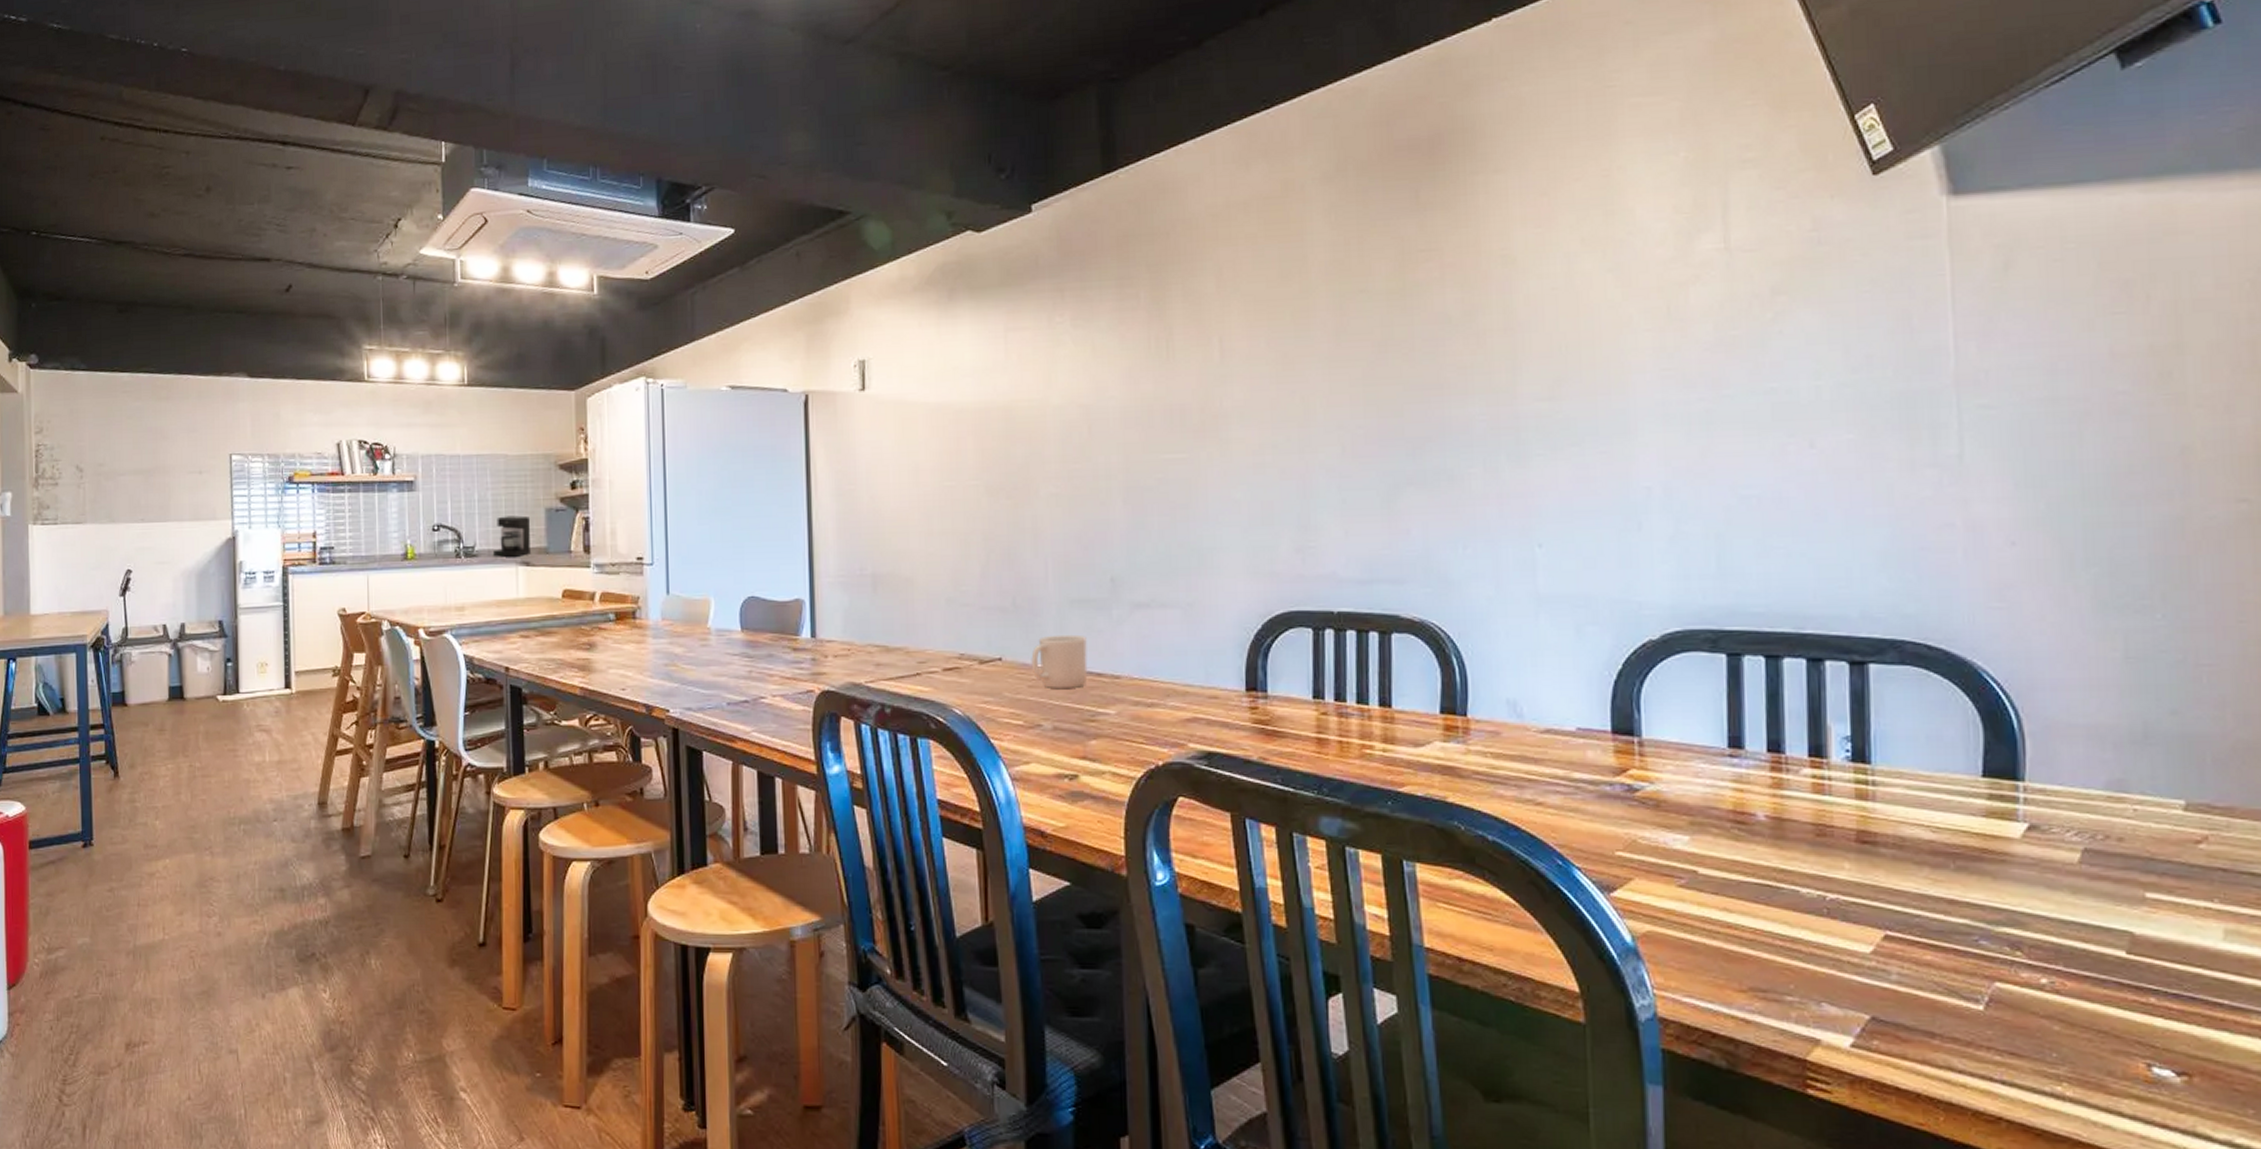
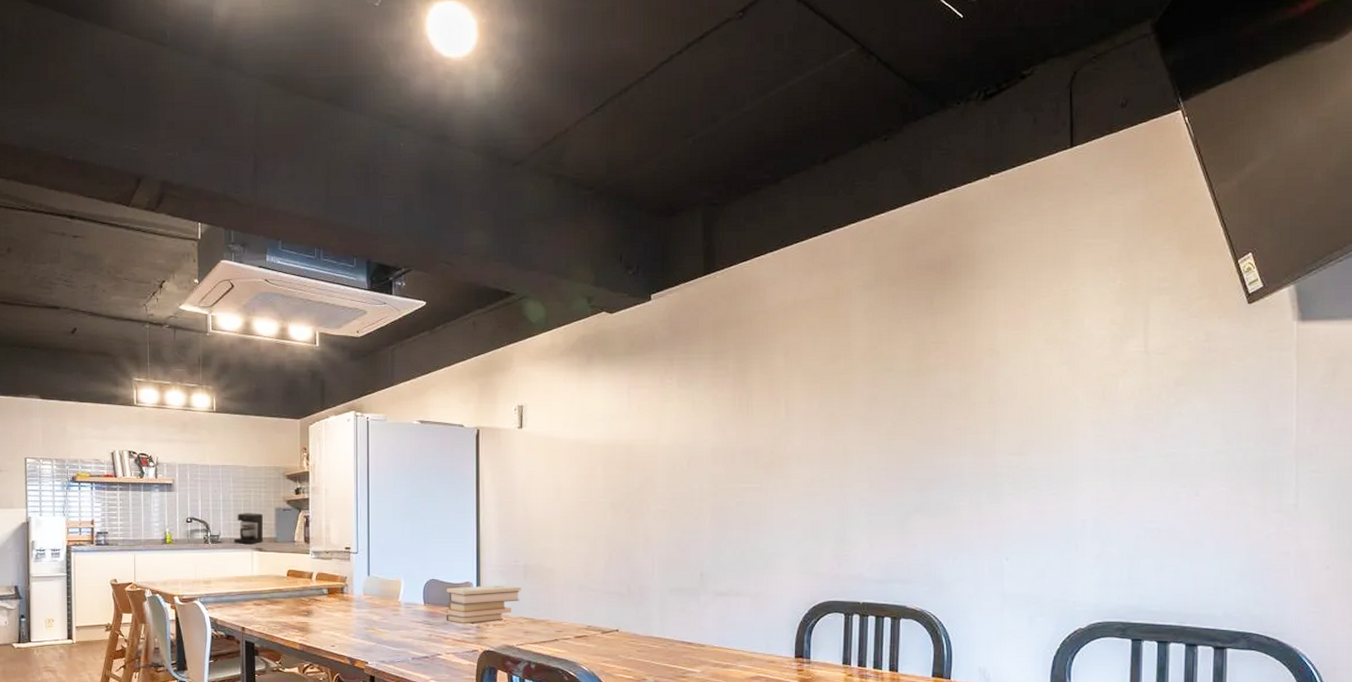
books: none [770,600,869,656] -> present [446,584,521,624]
mug: present [1031,634,1088,688] -> none [640,614,681,653]

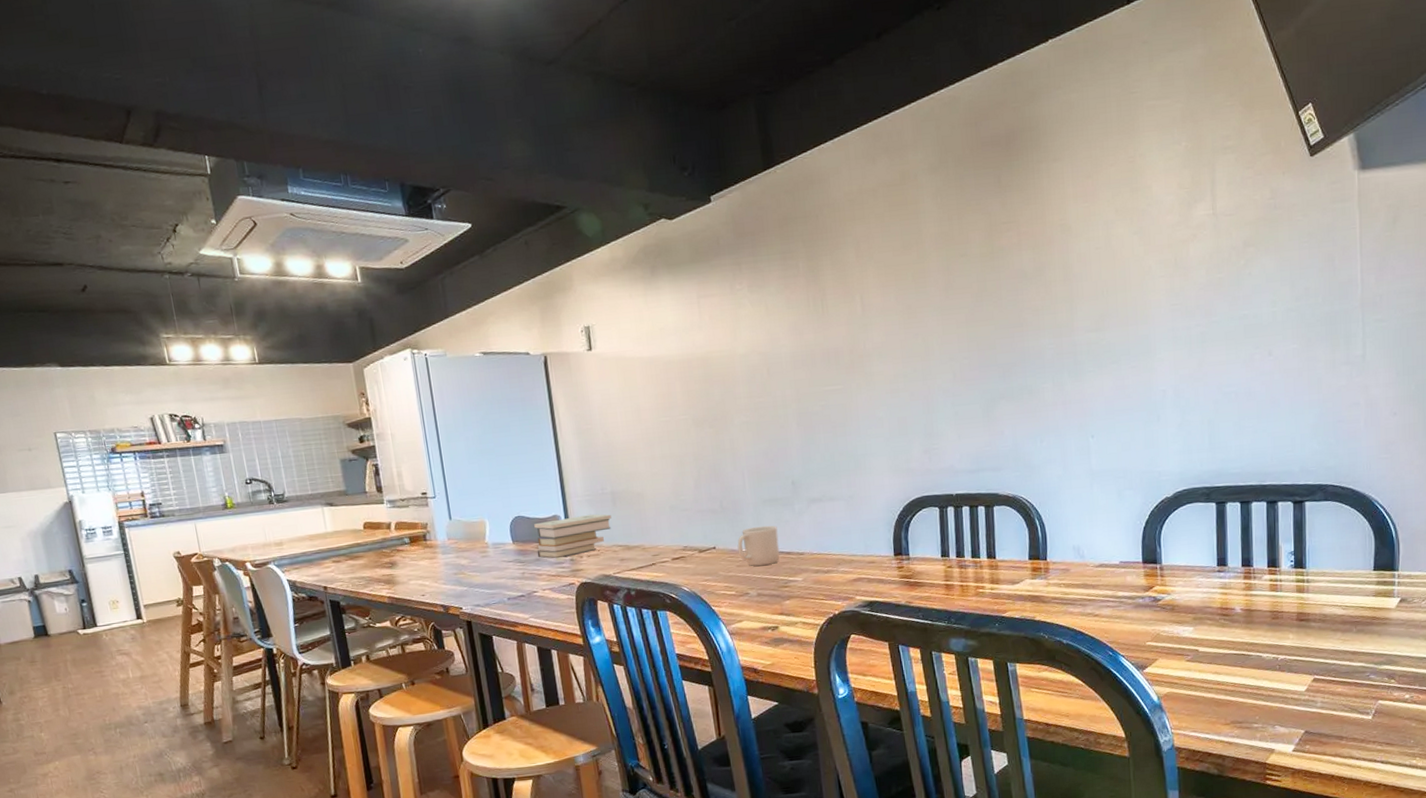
coffee maker: present [234,513,264,545] -> none [300,466,333,501]
mug: none [640,614,681,653] -> present [737,525,780,566]

